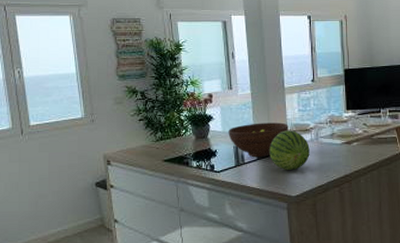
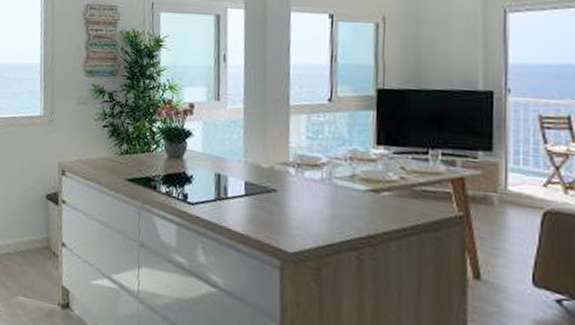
fruit bowl: present [228,122,289,158] -> none [209,147,291,193]
fruit: present [269,130,310,170] -> none [261,162,319,217]

